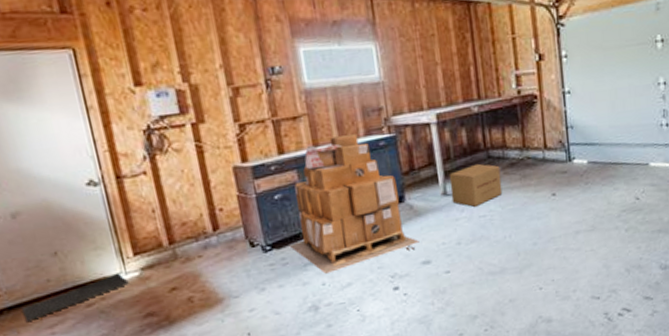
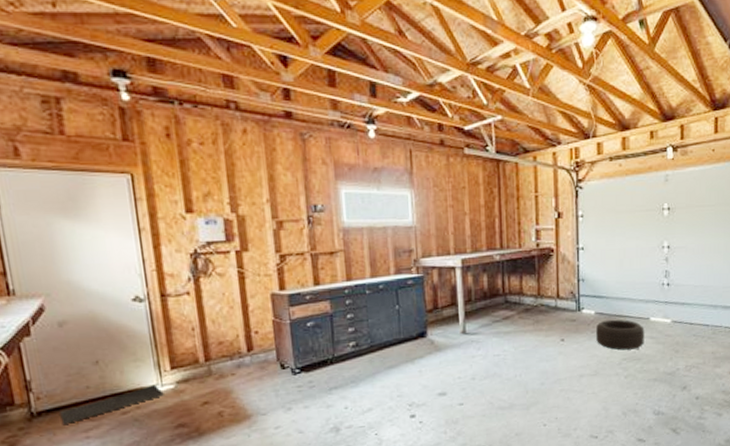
cardboard boxes: present [289,134,419,274] -> none [317,272,437,398]
box: present [449,163,503,207] -> none [469,307,517,346]
car tire: none [589,167,645,201] -> present [595,319,644,350]

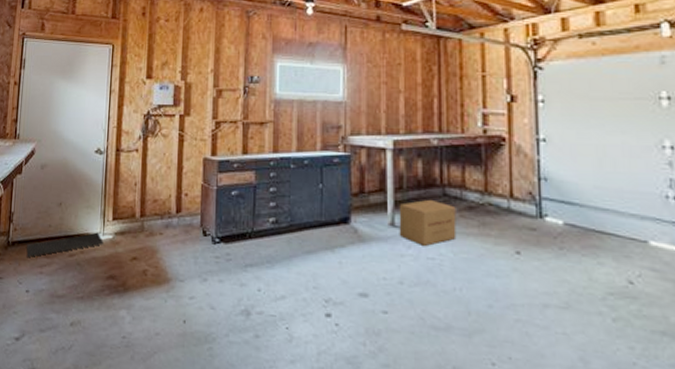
box: none [469,307,517,346] -> present [399,199,457,246]
car tire: present [595,319,644,350] -> none [564,235,642,282]

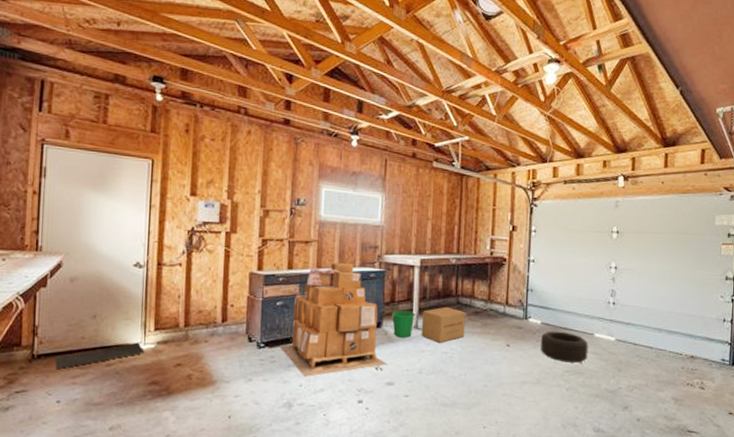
cardboard boxes: none [235,146,359,280] -> present [279,263,387,377]
bucket: none [361,203,391,238] -> present [391,311,416,338]
car tire: none [564,235,642,282] -> present [540,331,589,363]

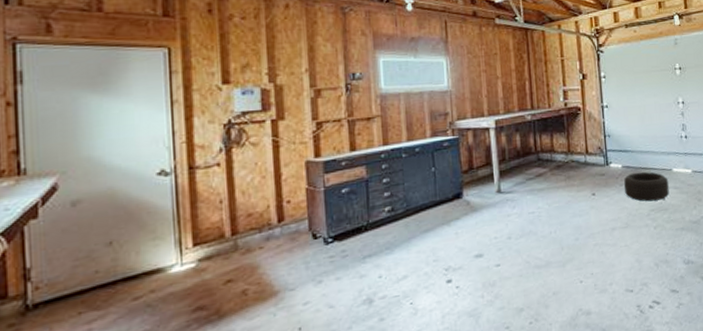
door mat: present [55,343,145,369] -> none [60,265,183,316]
cardboard boxes: present [279,263,387,377] -> none [350,135,474,266]
bucket: present [391,311,416,338] -> none [471,175,497,206]
box: present [421,306,466,343] -> none [503,165,550,204]

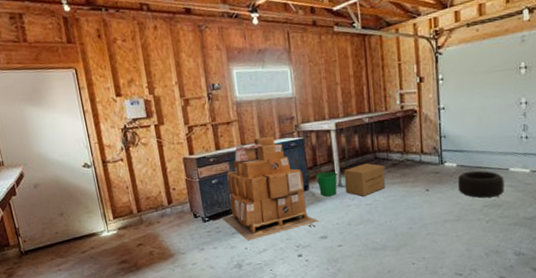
cardboard boxes: none [350,135,474,266] -> present [221,137,319,241]
bucket: none [471,175,497,206] -> present [315,172,338,197]
box: none [503,165,550,204] -> present [343,163,386,197]

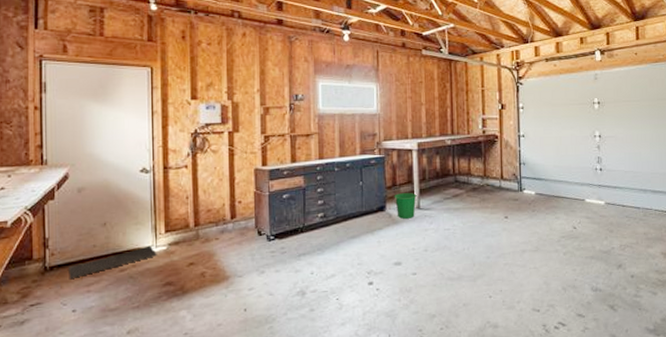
door mat: none [40,231,110,260] -> present [68,247,157,279]
cardboard boxes: present [221,137,319,241] -> none [289,152,394,264]
box: present [343,163,386,197] -> none [423,185,465,221]
car tire: present [457,170,504,198] -> none [536,199,581,229]

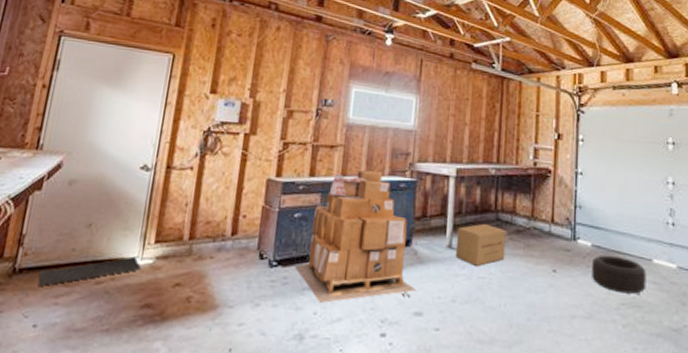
cardboard boxes: none [289,152,394,264] -> present [294,170,416,303]
bucket: present [394,193,417,219] -> none [422,227,450,259]
box: none [423,185,465,221] -> present [455,223,506,266]
car tire: none [536,199,581,229] -> present [591,254,646,294]

